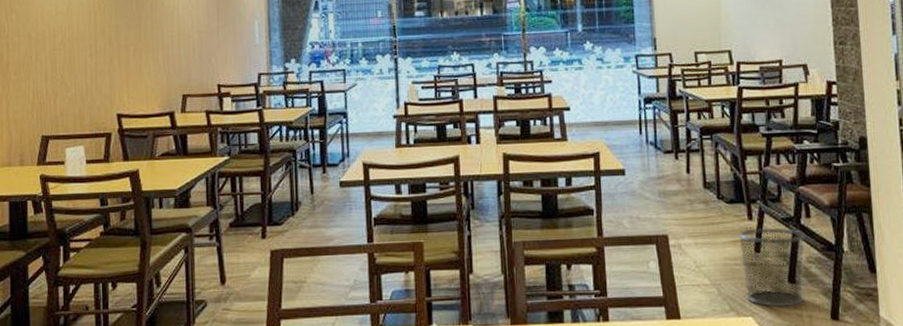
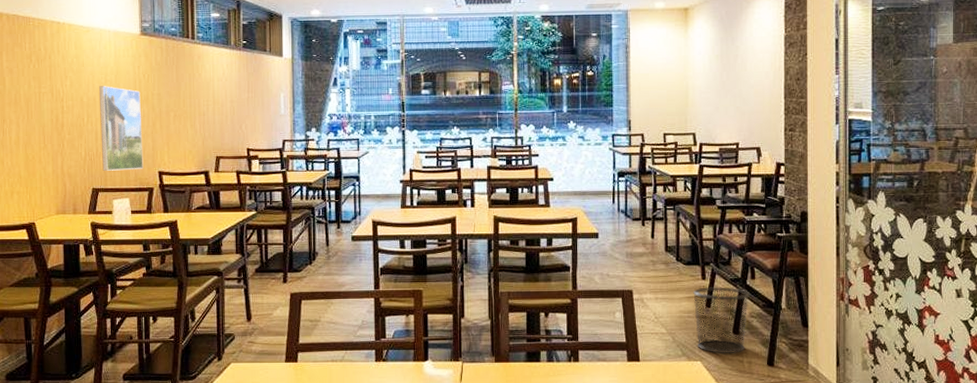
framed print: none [49,18,100,115] -> present [99,86,143,171]

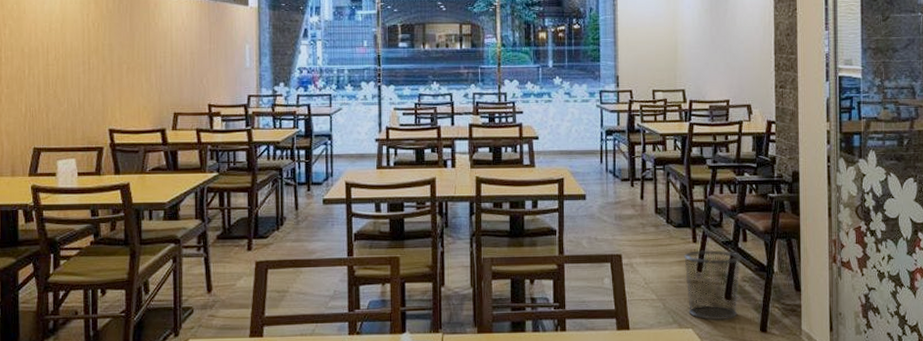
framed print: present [99,86,143,171] -> none [43,35,92,129]

